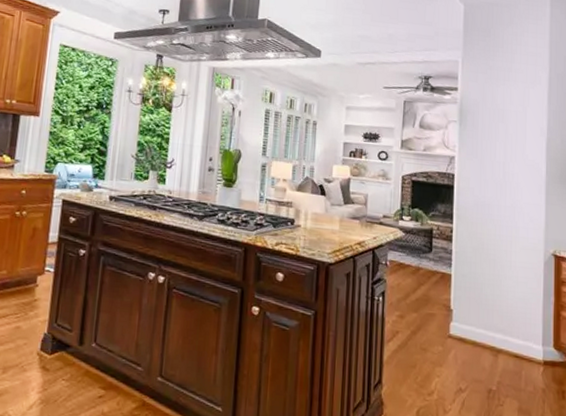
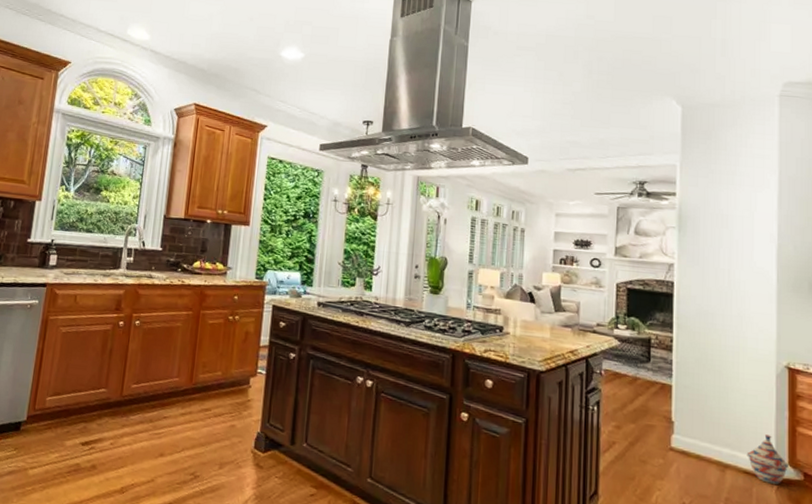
woven basket: none [517,319,553,367] -> present [746,434,788,484]

